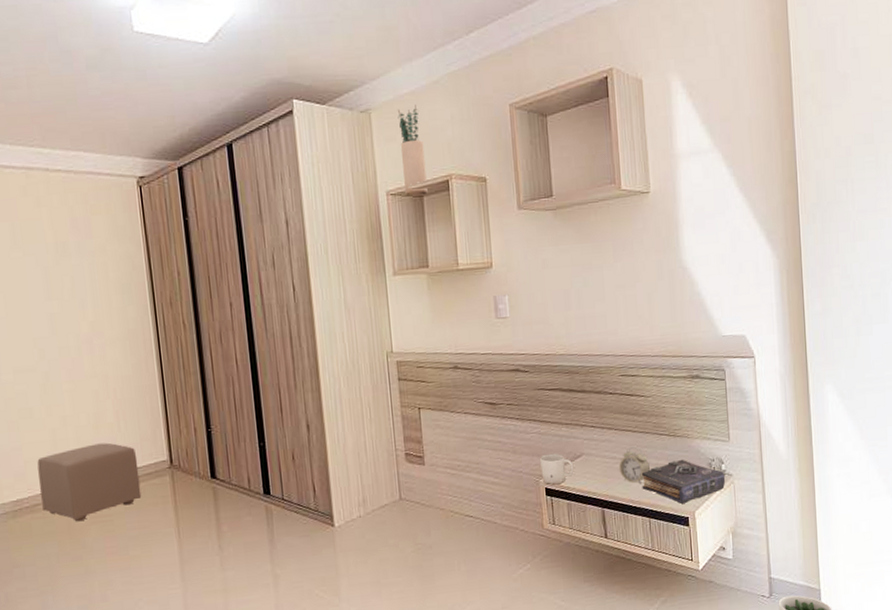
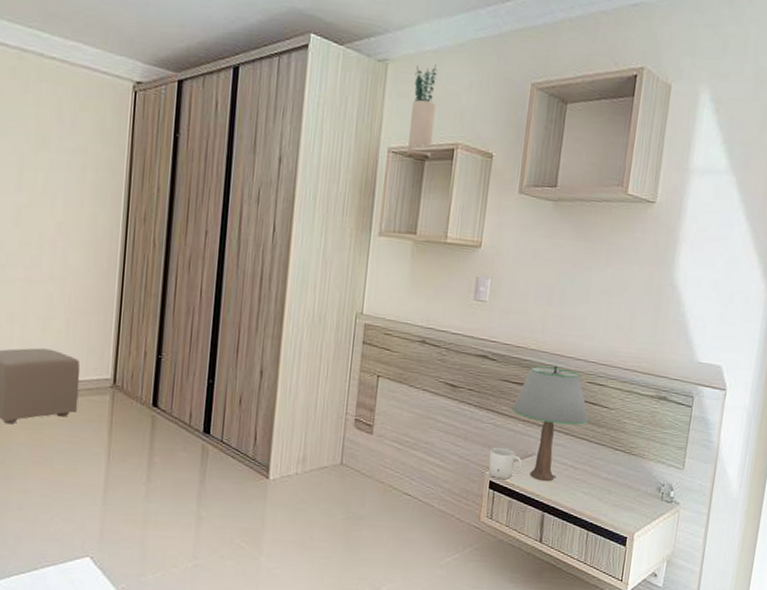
table lamp: none [553,365,629,479] -> present [512,365,589,482]
alarm clock: present [618,447,650,485] -> none [567,456,599,496]
book: present [641,459,726,505] -> none [586,478,672,524]

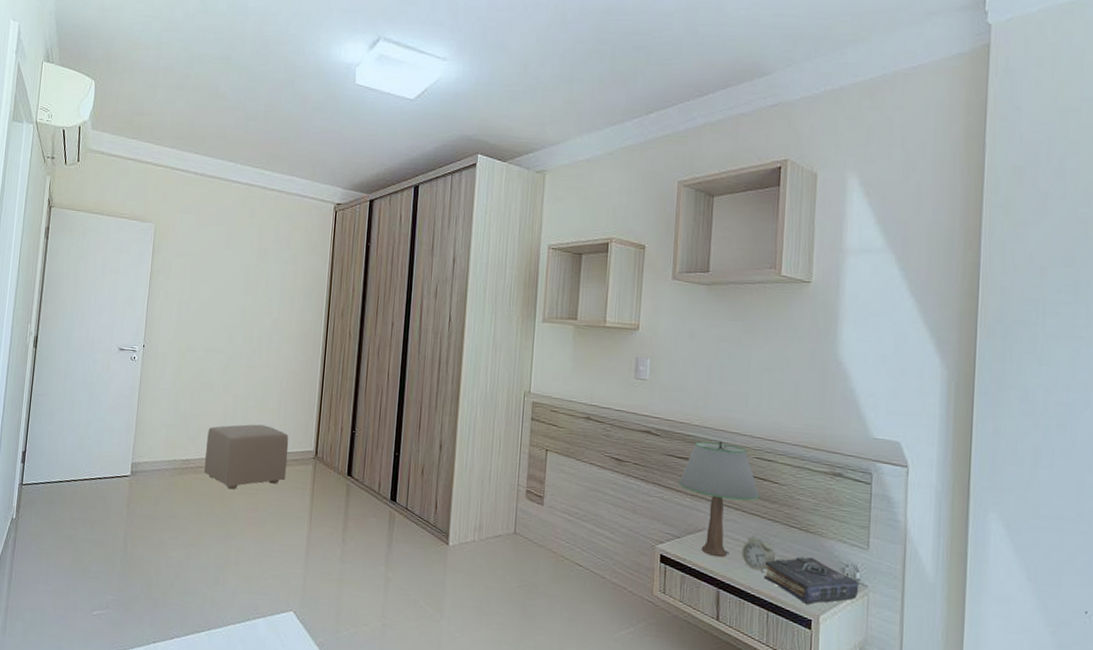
vase: present [407,64,437,160] -> none [566,171,590,254]
mug: present [488,447,523,480] -> none [658,520,693,554]
alarm clock: none [567,456,599,496] -> present [741,533,775,574]
book: none [586,478,672,524] -> present [763,556,859,605]

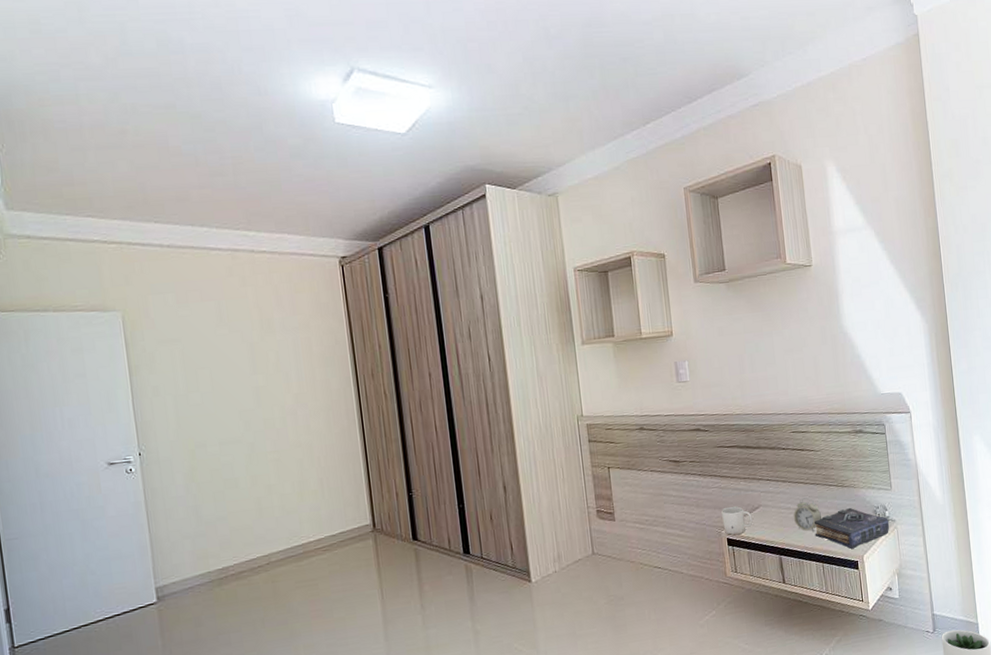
ottoman: present [204,424,289,490] -> none [242,509,346,587]
mug: none [658,520,693,554] -> present [721,506,753,535]
table lamp: present [679,440,760,558] -> none [731,423,801,529]

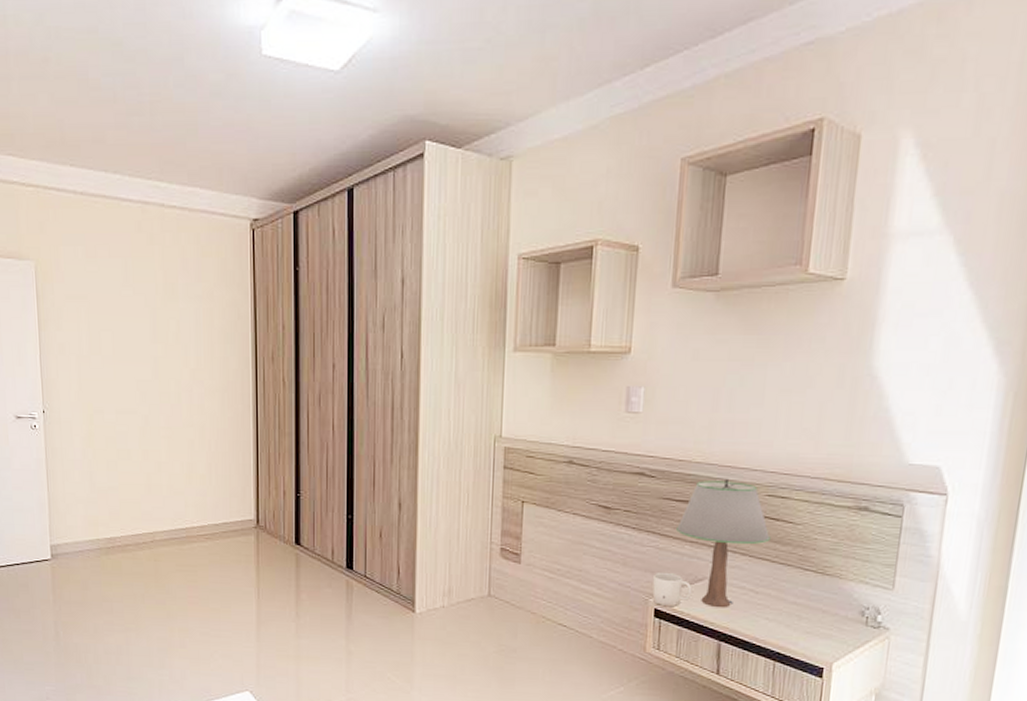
table lamp: none [731,423,801,529] -> present [676,478,771,608]
alarm clock: present [793,497,821,532] -> none [746,579,786,622]
book: present [813,507,890,550] -> none [771,601,880,653]

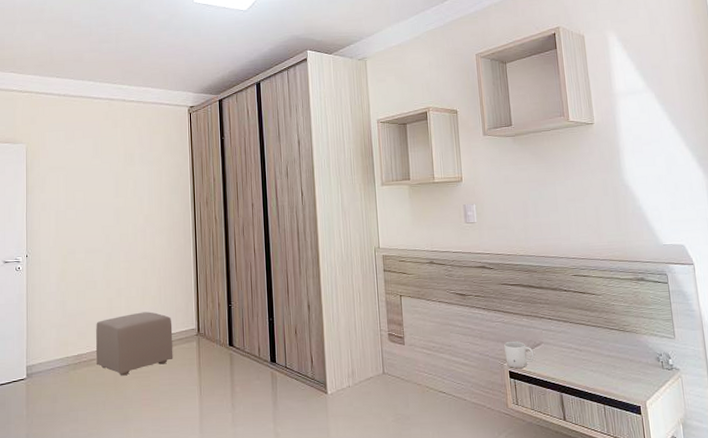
ottoman: none [131,493,226,568] -> present [96,311,173,376]
table lamp: present [676,478,771,608] -> none [514,265,582,366]

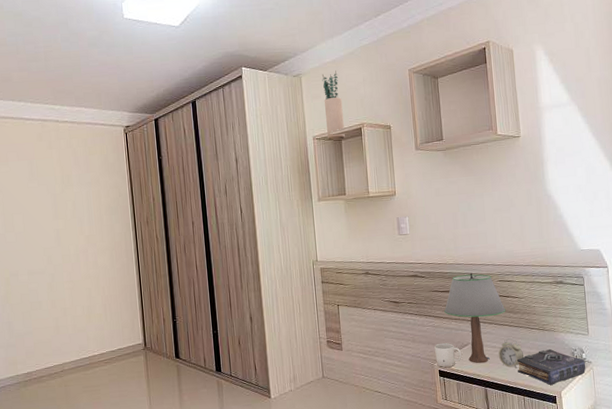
ottoman: present [96,311,173,376] -> none [43,329,122,391]
vase: none [387,54,410,124] -> present [322,70,345,141]
table lamp: none [514,265,582,366] -> present [444,272,506,364]
alarm clock: none [574,339,603,373] -> present [498,338,524,369]
book: none [595,352,674,394] -> present [516,348,586,386]

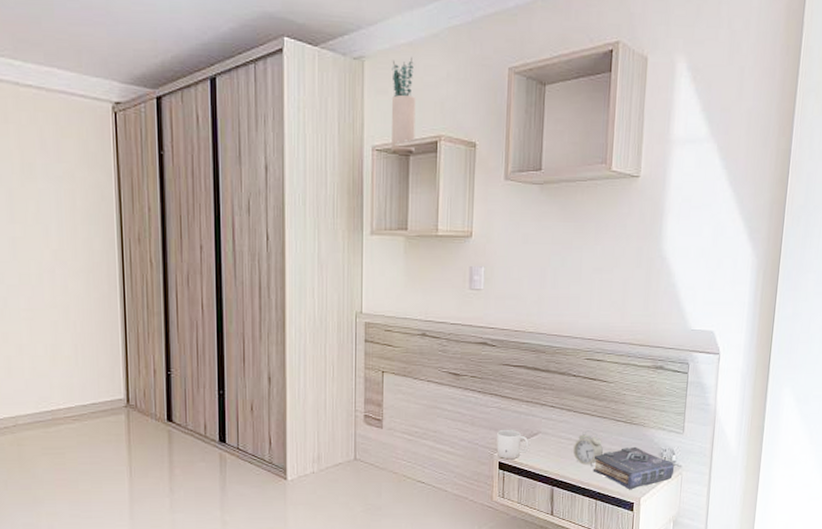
table lamp: present [444,272,506,364] -> none [515,345,590,458]

